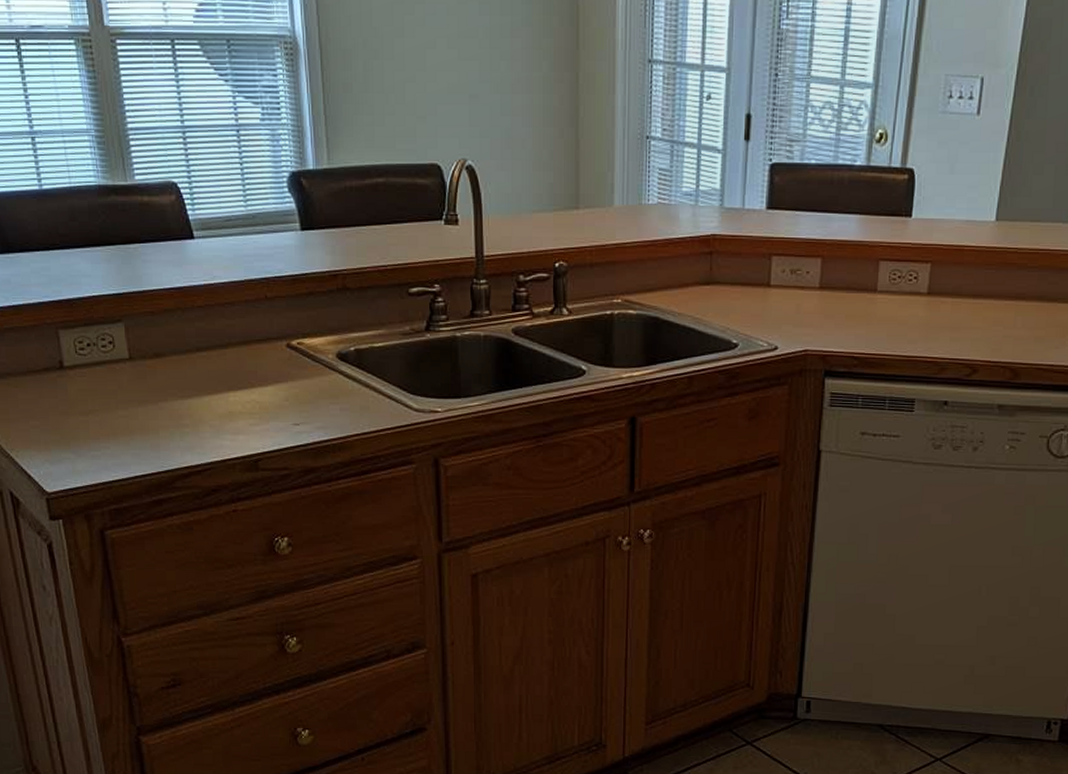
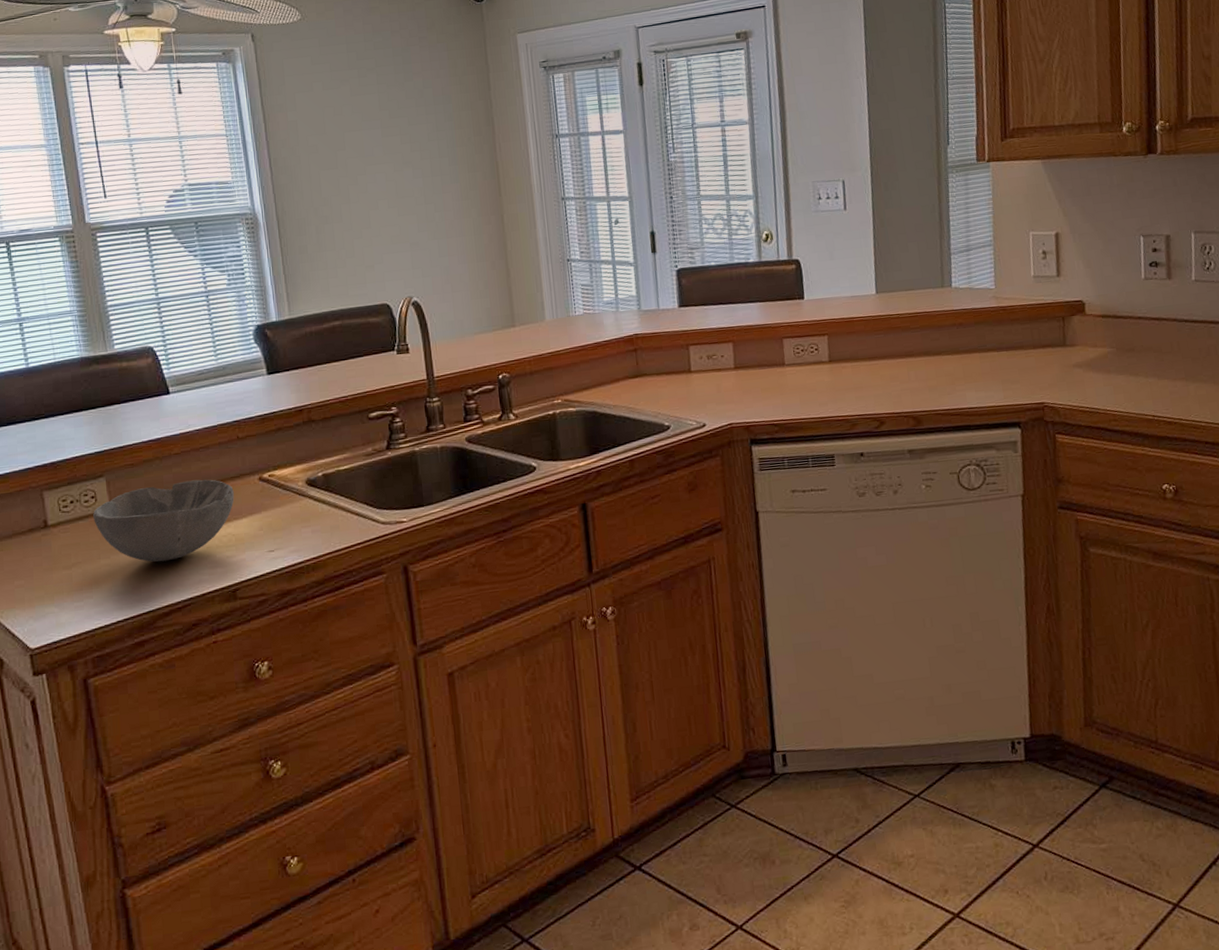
bowl: none [111,337,260,421] -> present [93,479,234,563]

